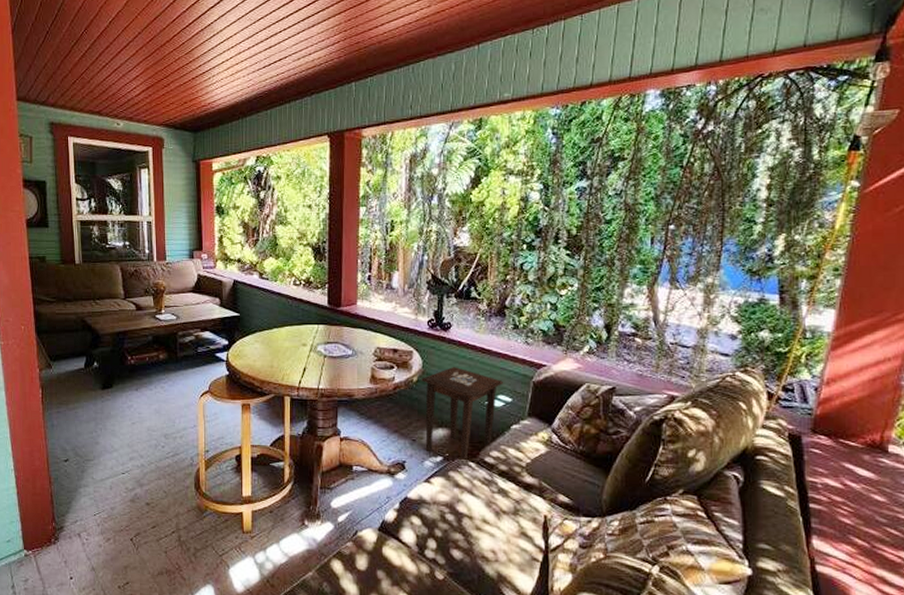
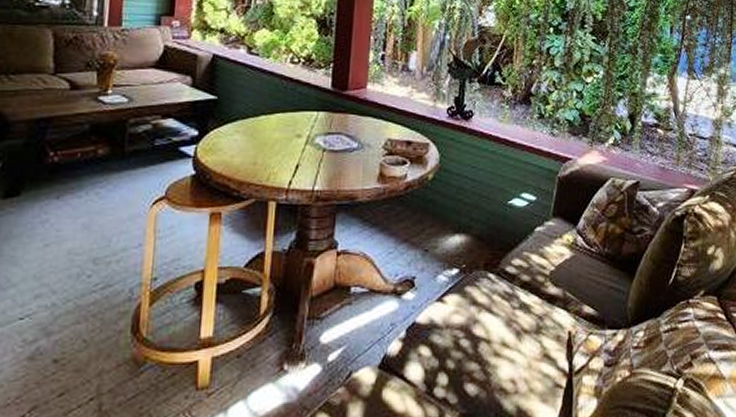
side table: present [420,366,504,461] -> none [436,160,528,273]

